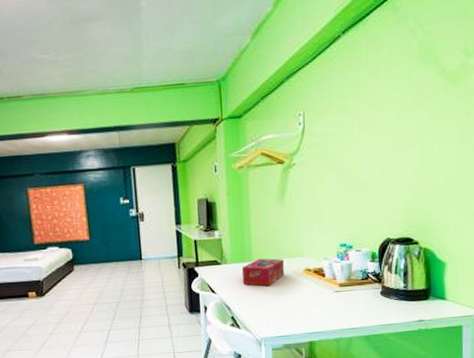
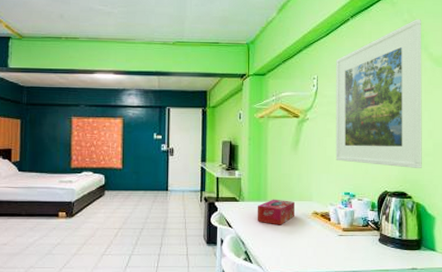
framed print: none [325,25,432,210] -> present [335,19,422,168]

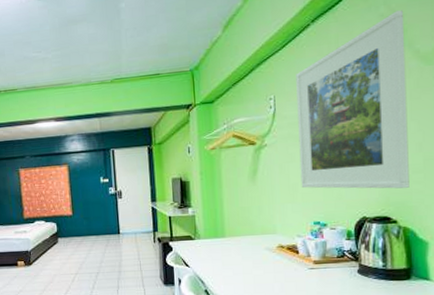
tissue box: present [257,199,294,225] -> none [214,234,257,262]

